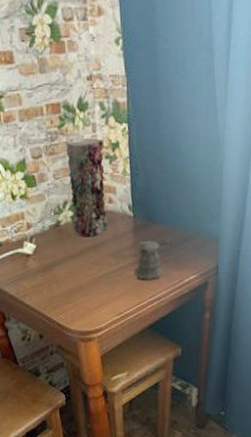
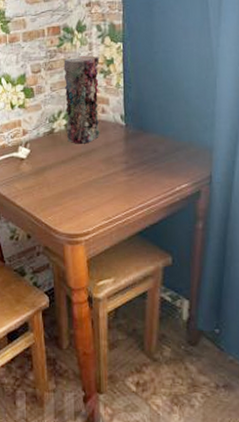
pepper shaker: present [134,240,173,280] -> none [125,148,165,186]

